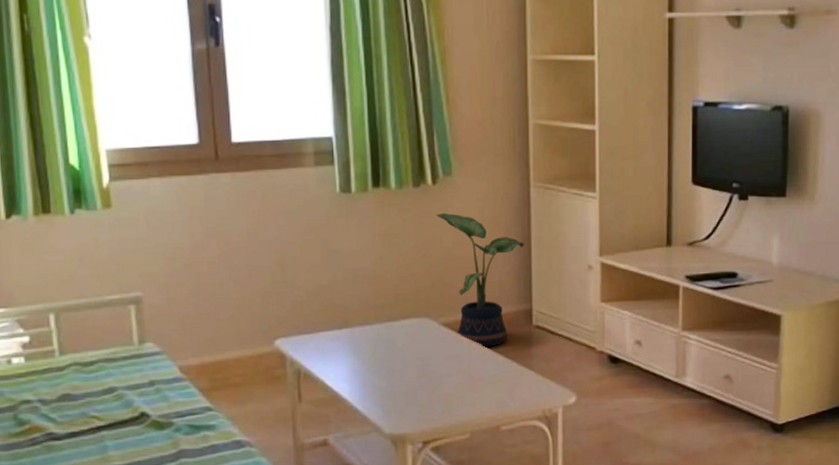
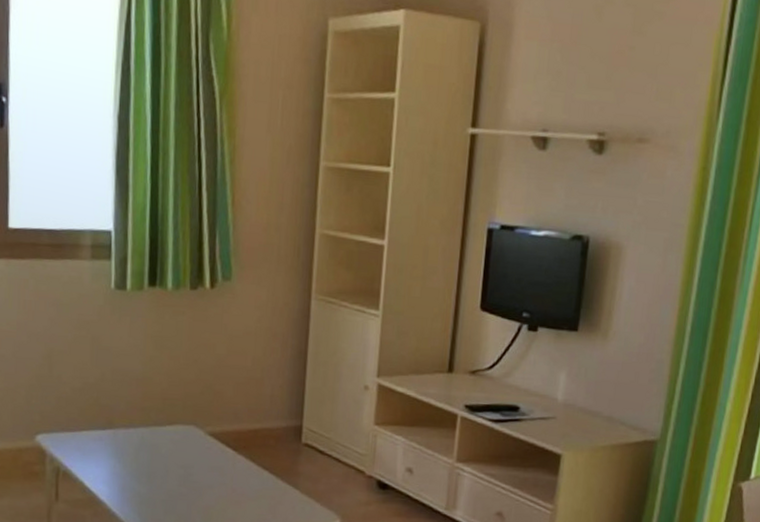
potted plant: present [436,212,524,347] -> none [212,318,300,462]

